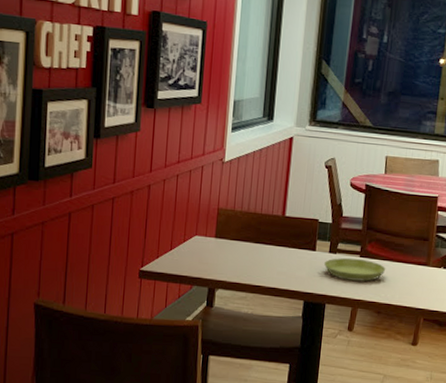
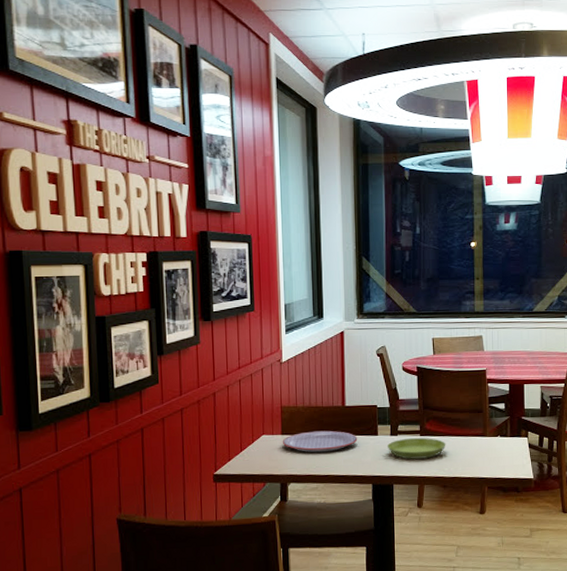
plate: none [215,238,294,262] -> present [282,430,358,453]

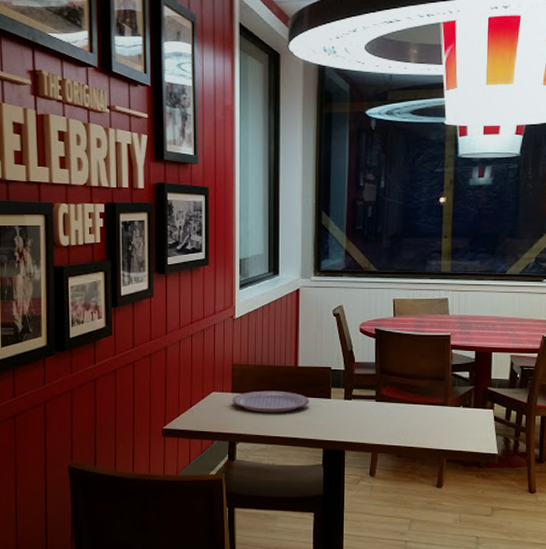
saucer: present [386,437,446,459] -> none [339,403,403,425]

